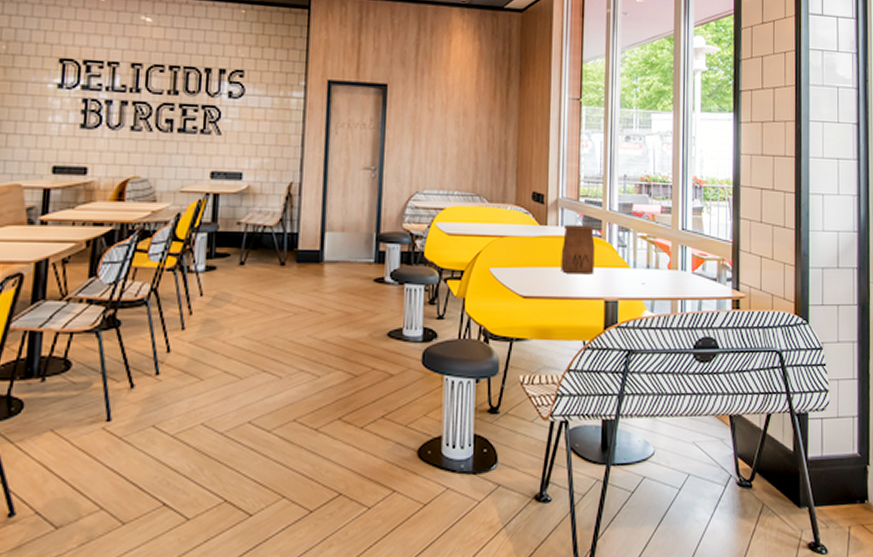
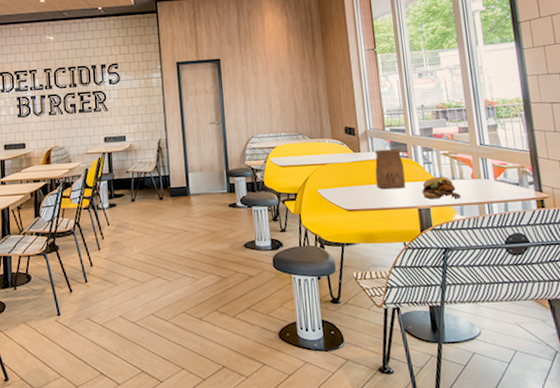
burger: none [611,263,654,291] -> present [422,176,461,199]

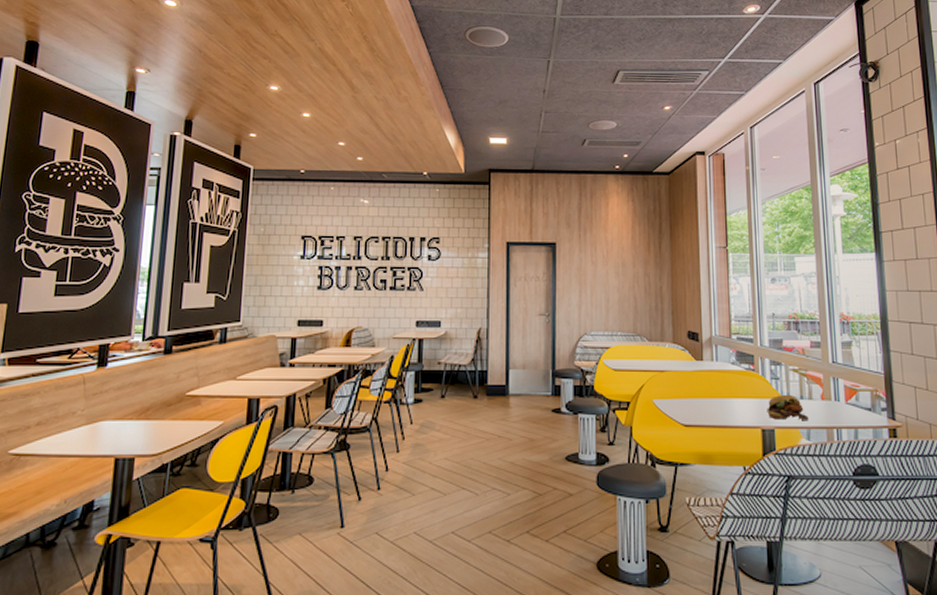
paper bag: present [374,148,406,189] -> none [717,359,750,405]

